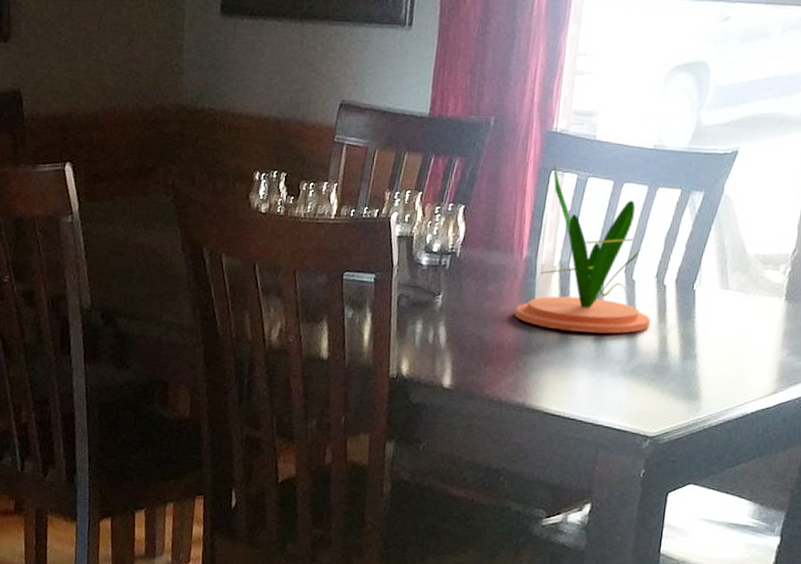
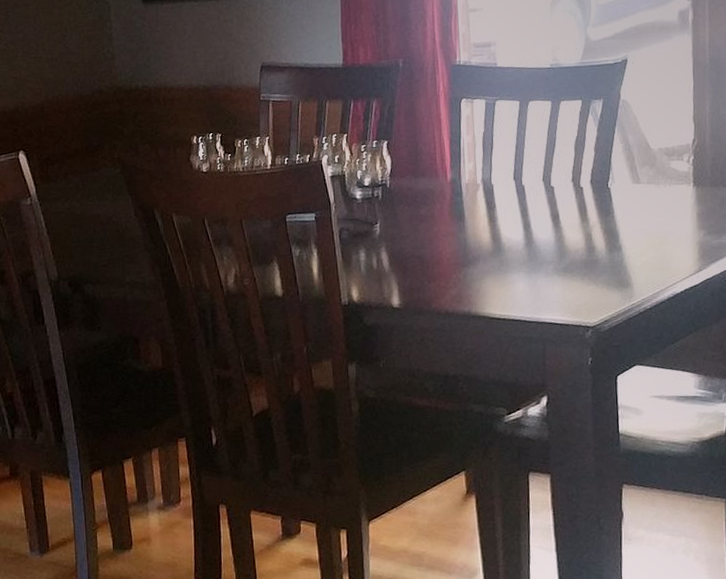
plant: present [514,165,651,334] -> none [448,94,575,241]

